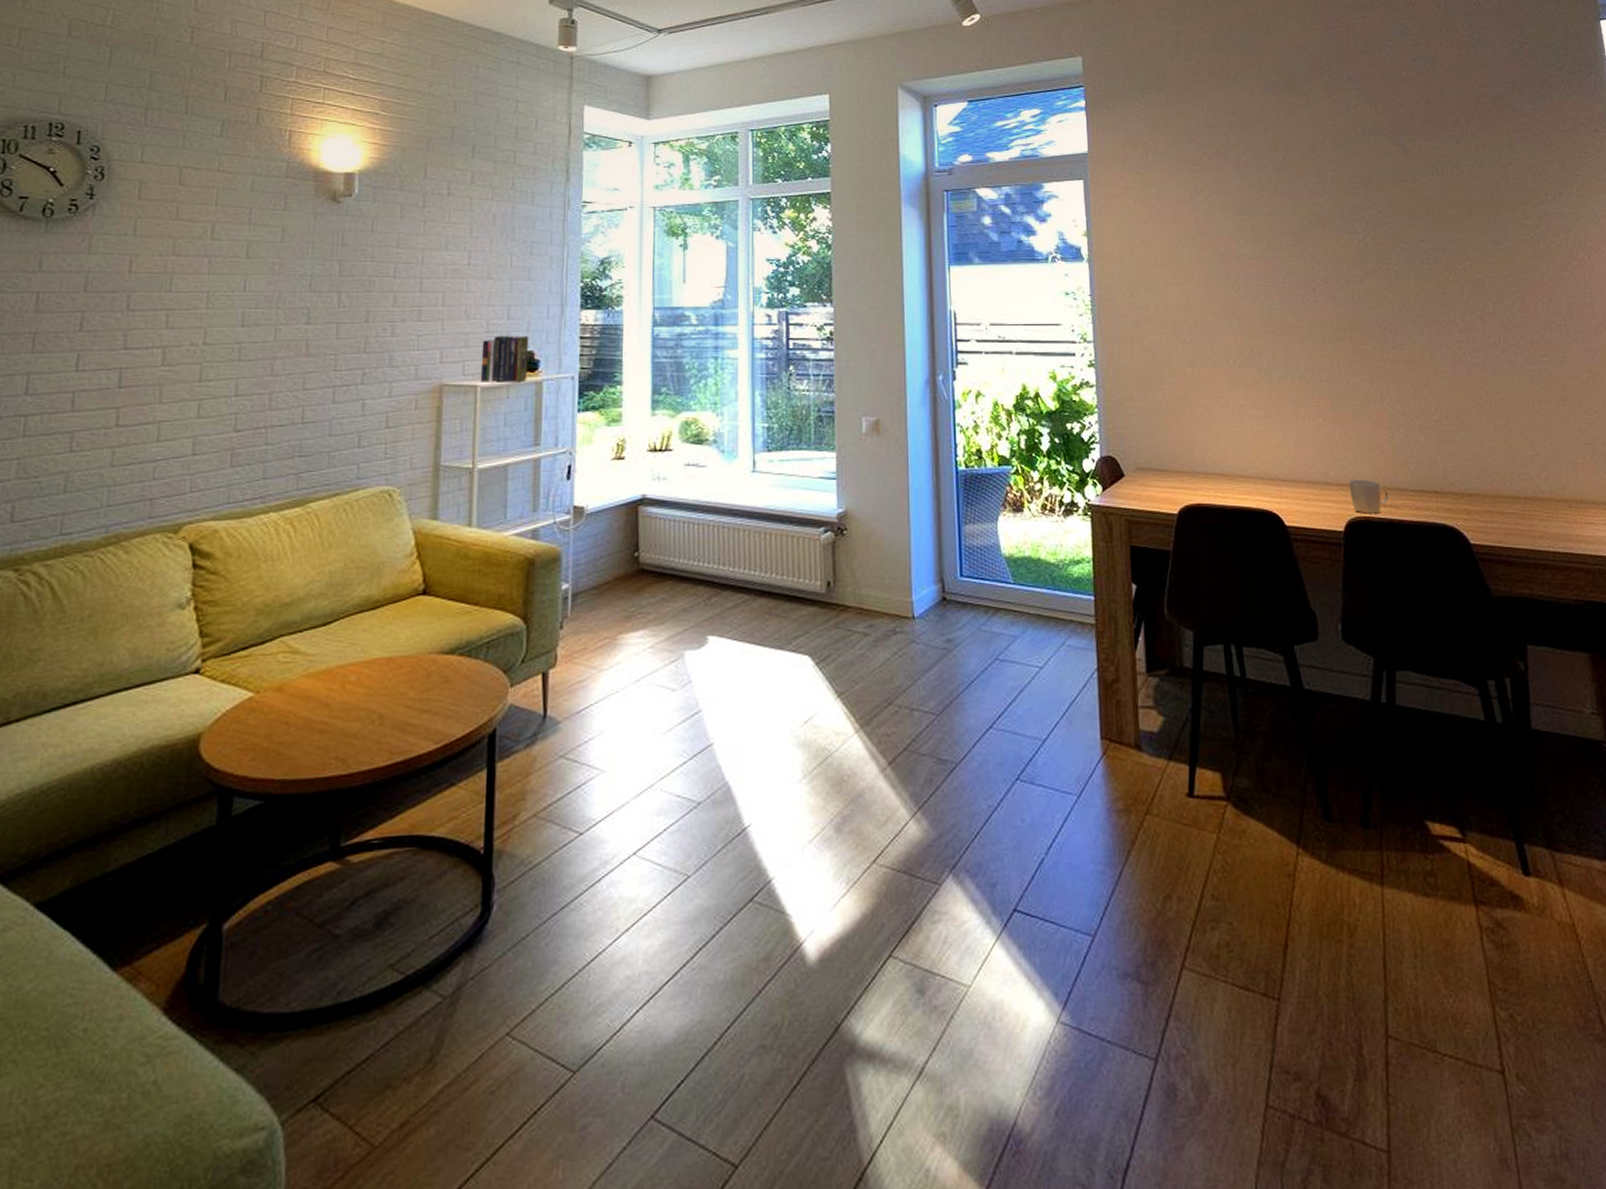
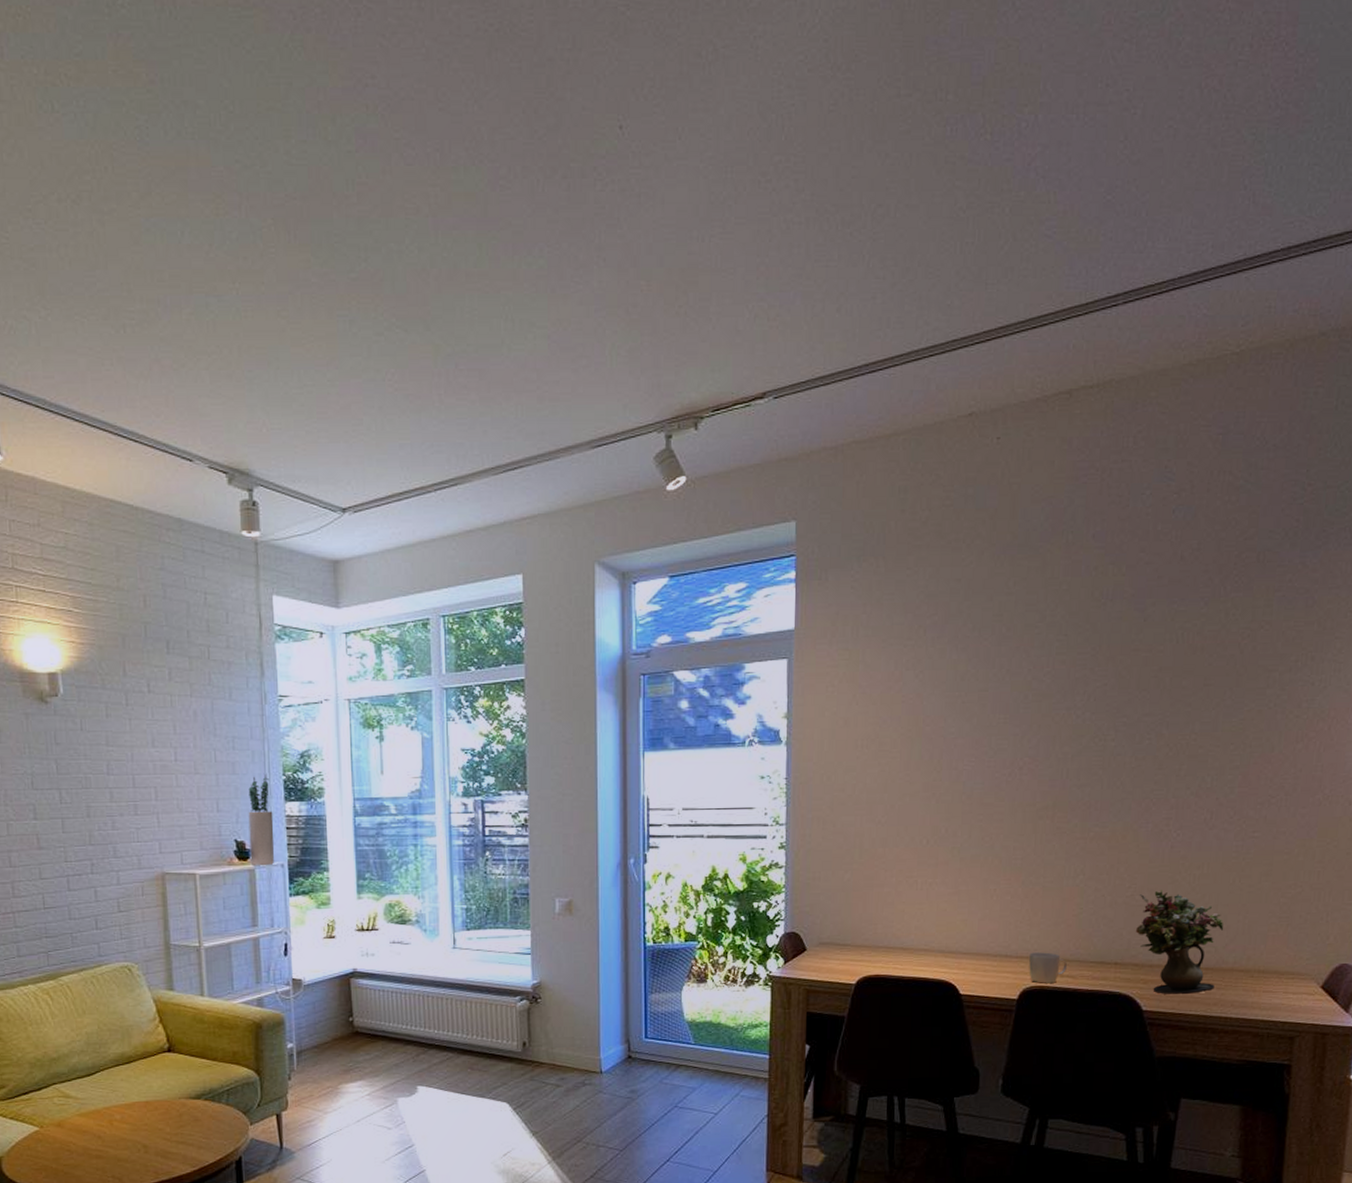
books: present [480,335,529,382] -> none [196,827,241,871]
vase: none [538,281,567,379] -> present [248,774,274,867]
bouquet: none [1447,414,1537,527] -> present [1136,890,1224,995]

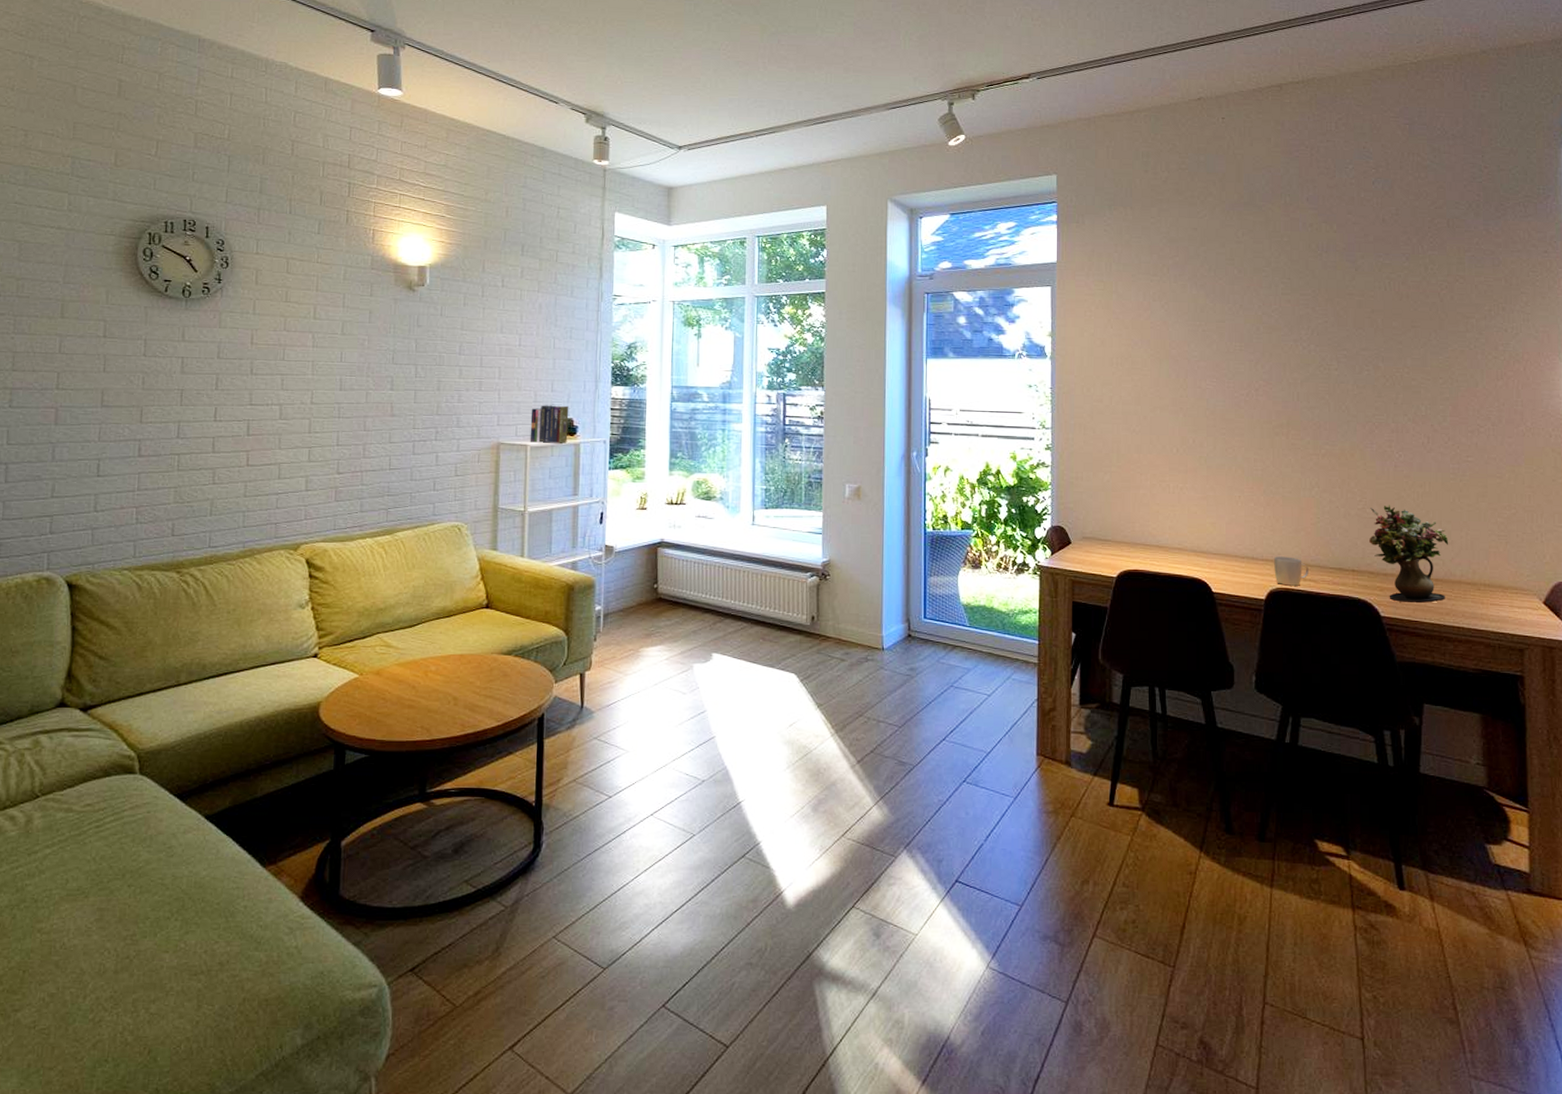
books: none [196,827,241,871] -> present [529,405,569,443]
vase: present [248,774,274,867] -> none [576,361,600,442]

